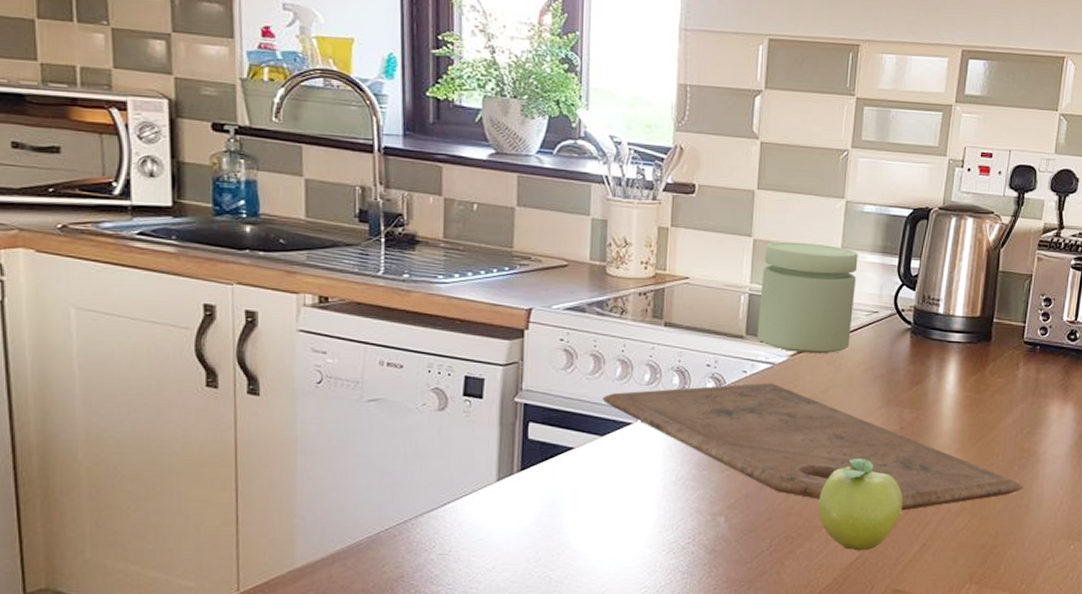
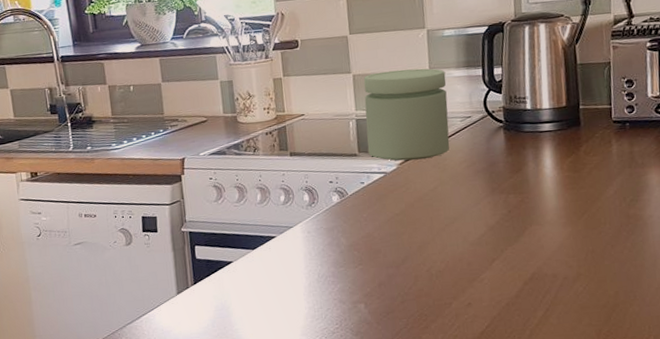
cutting board: present [602,382,1024,511] -> none [249,188,636,282]
fruit: present [818,457,904,551] -> none [444,241,522,321]

